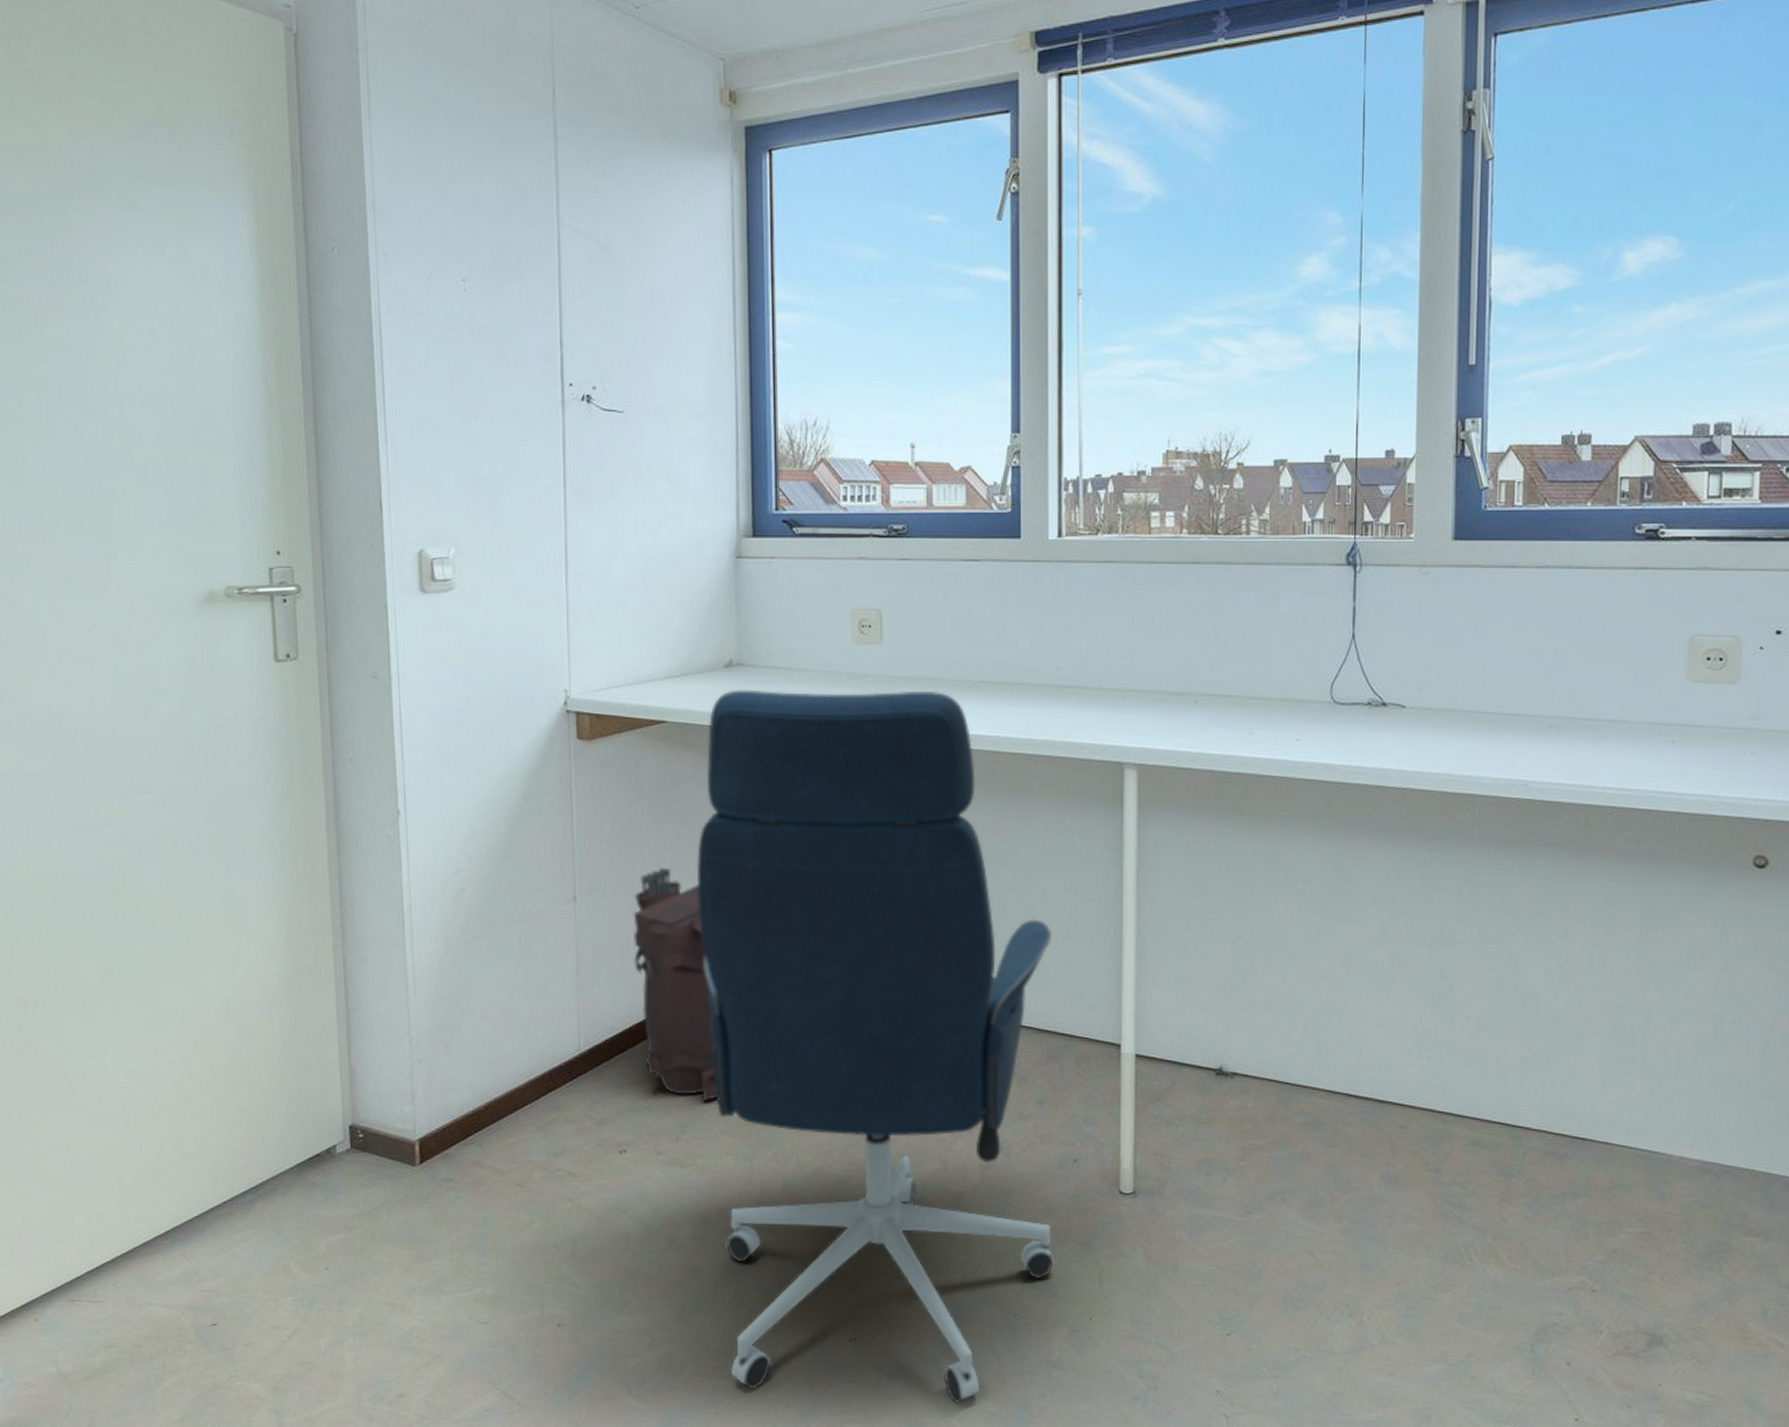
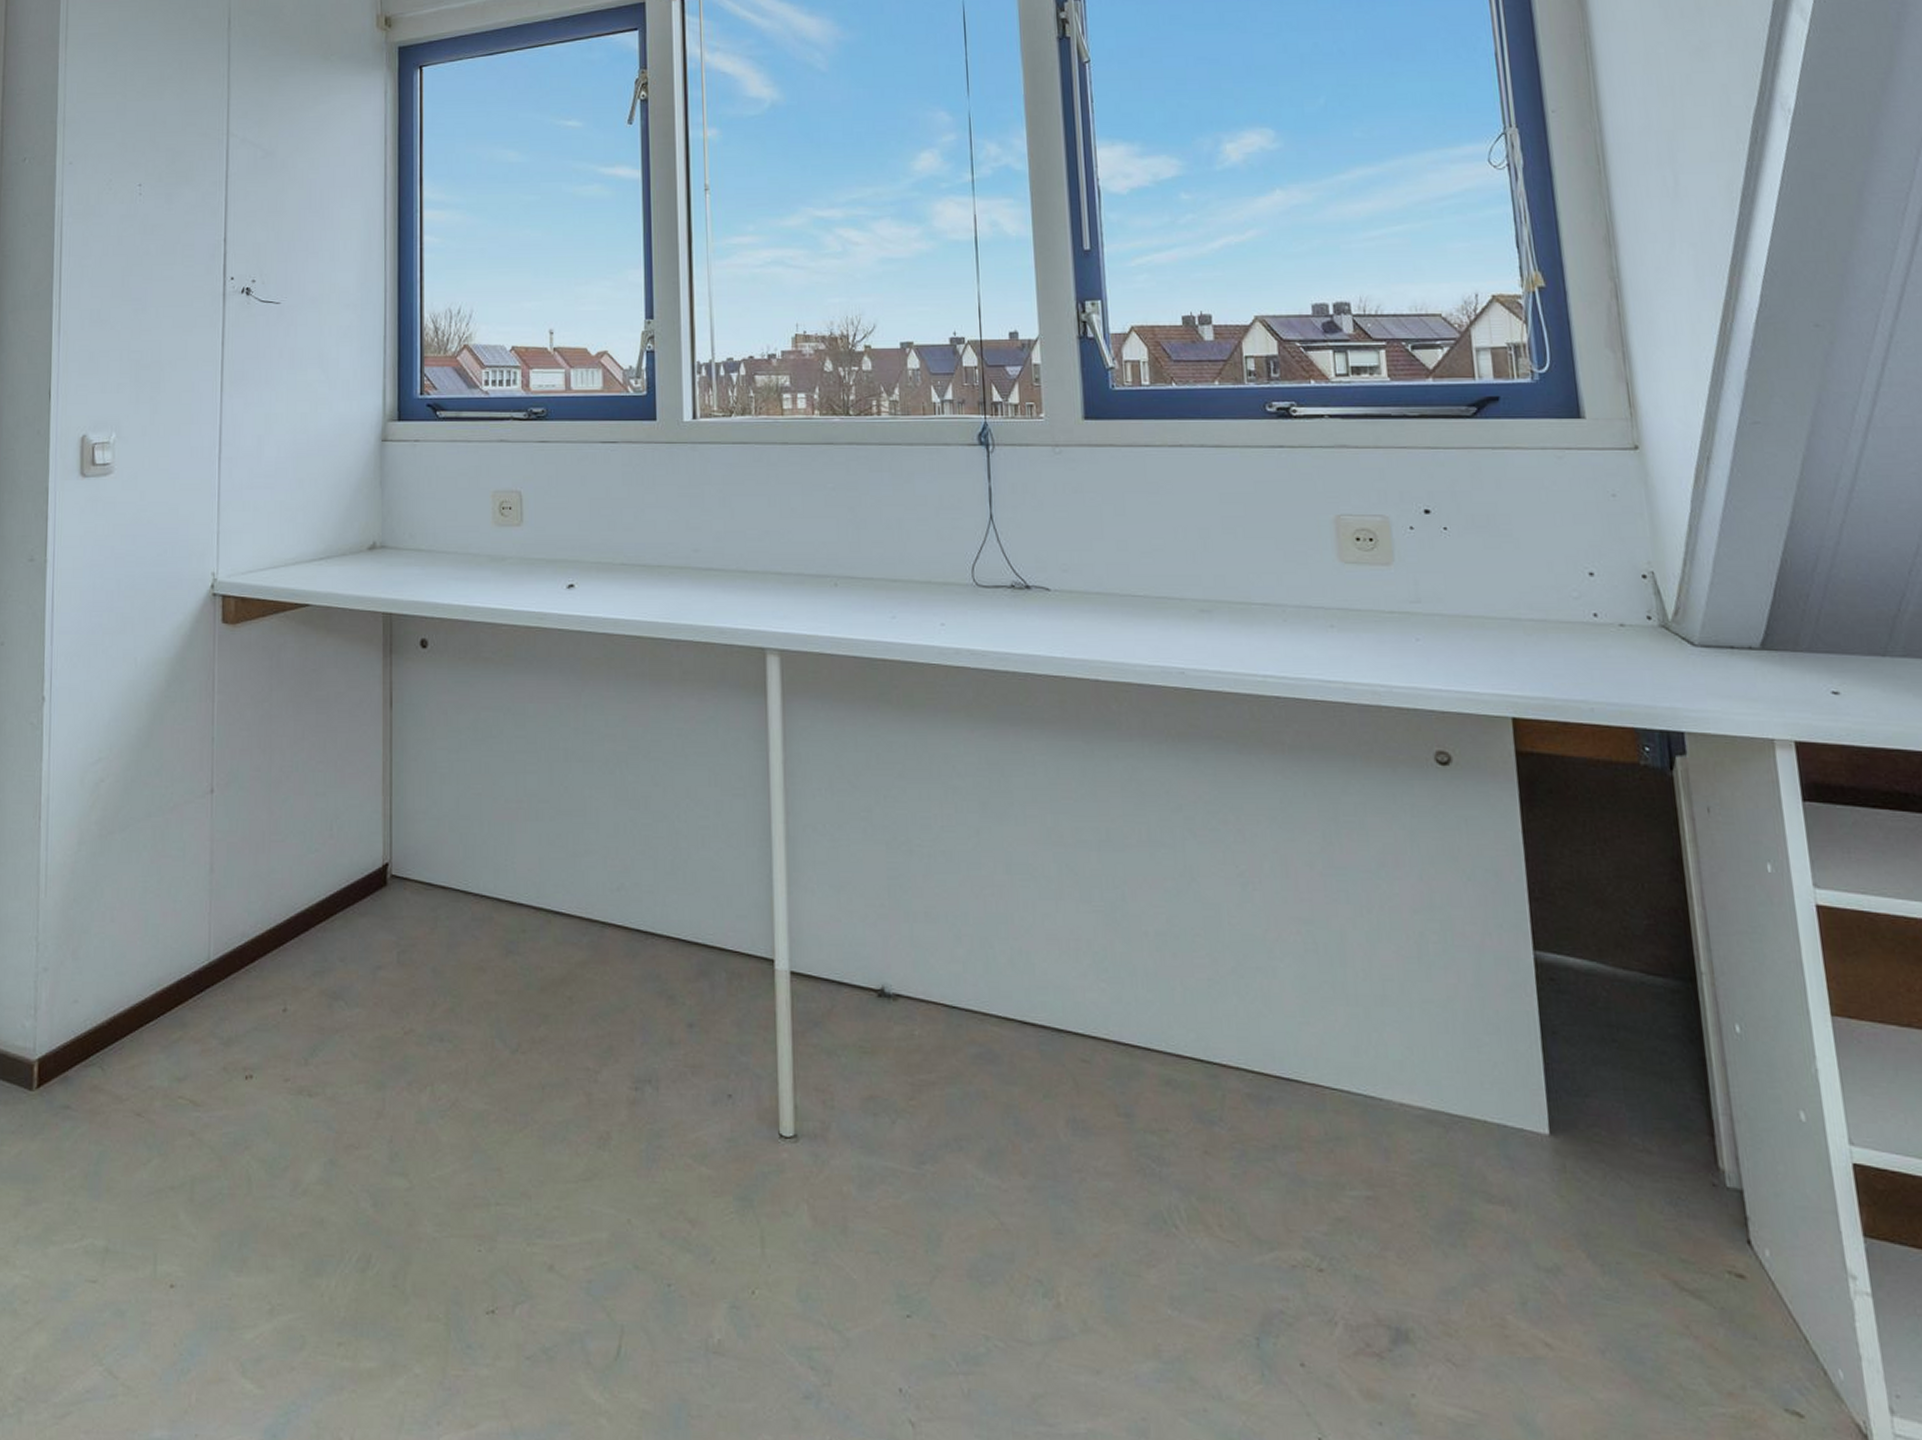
backpack: present [633,867,718,1102] -> none [269,758,350,1020]
office chair: present [696,689,1054,1403] -> none [335,572,711,1397]

